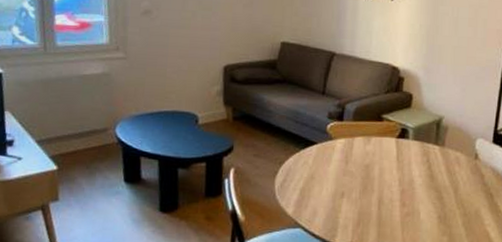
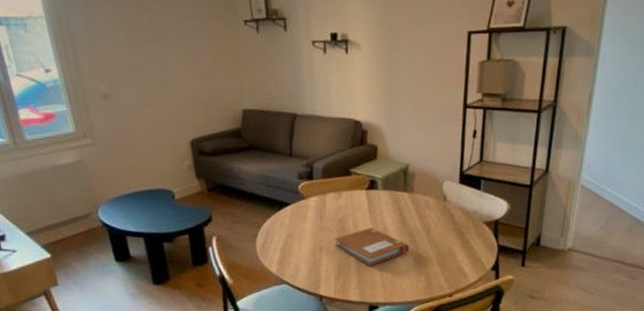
notebook: none [357,178,435,219] -> present [334,228,409,266]

